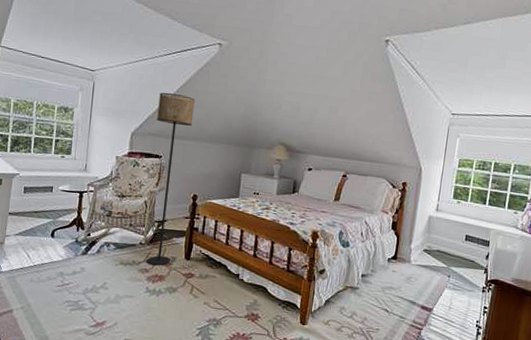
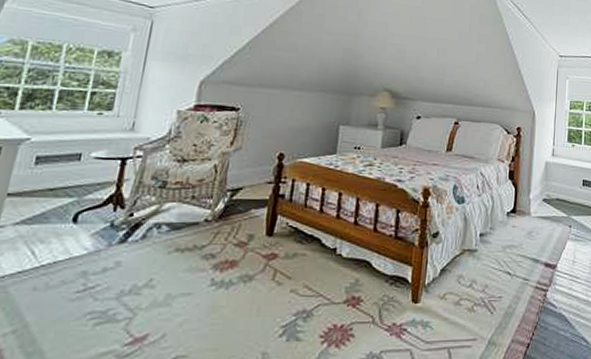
floor lamp: present [147,92,195,266] -> none [213,33,284,248]

